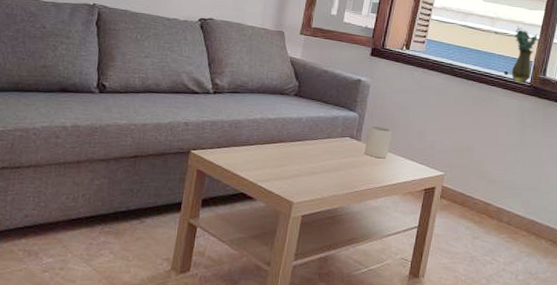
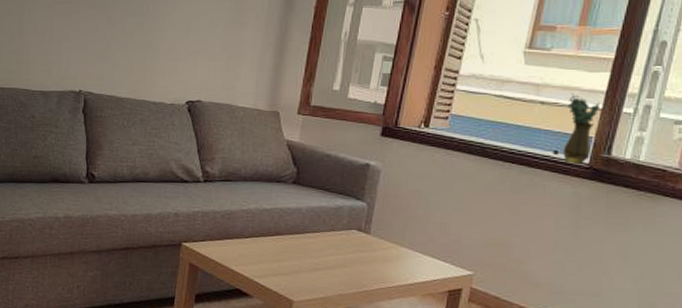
mug: present [365,125,392,159] -> none [375,216,408,255]

